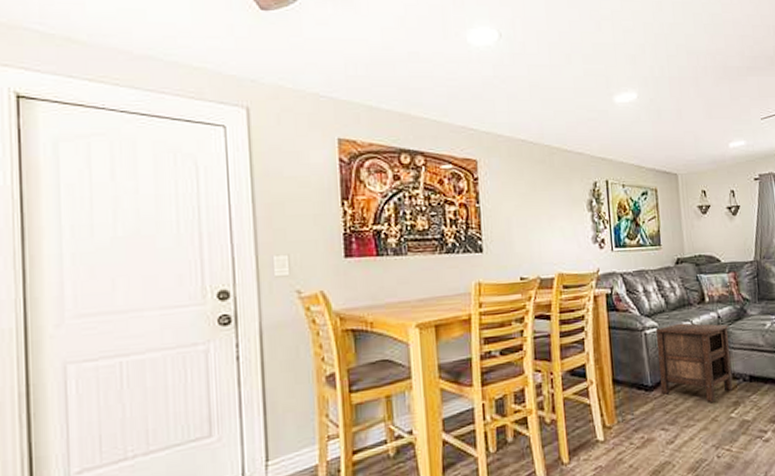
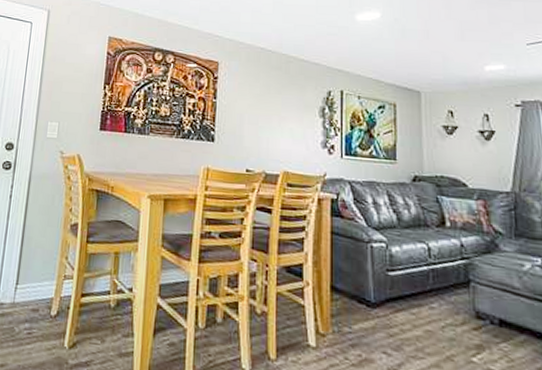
nightstand: present [655,322,732,402] -> none [383,242,476,338]

